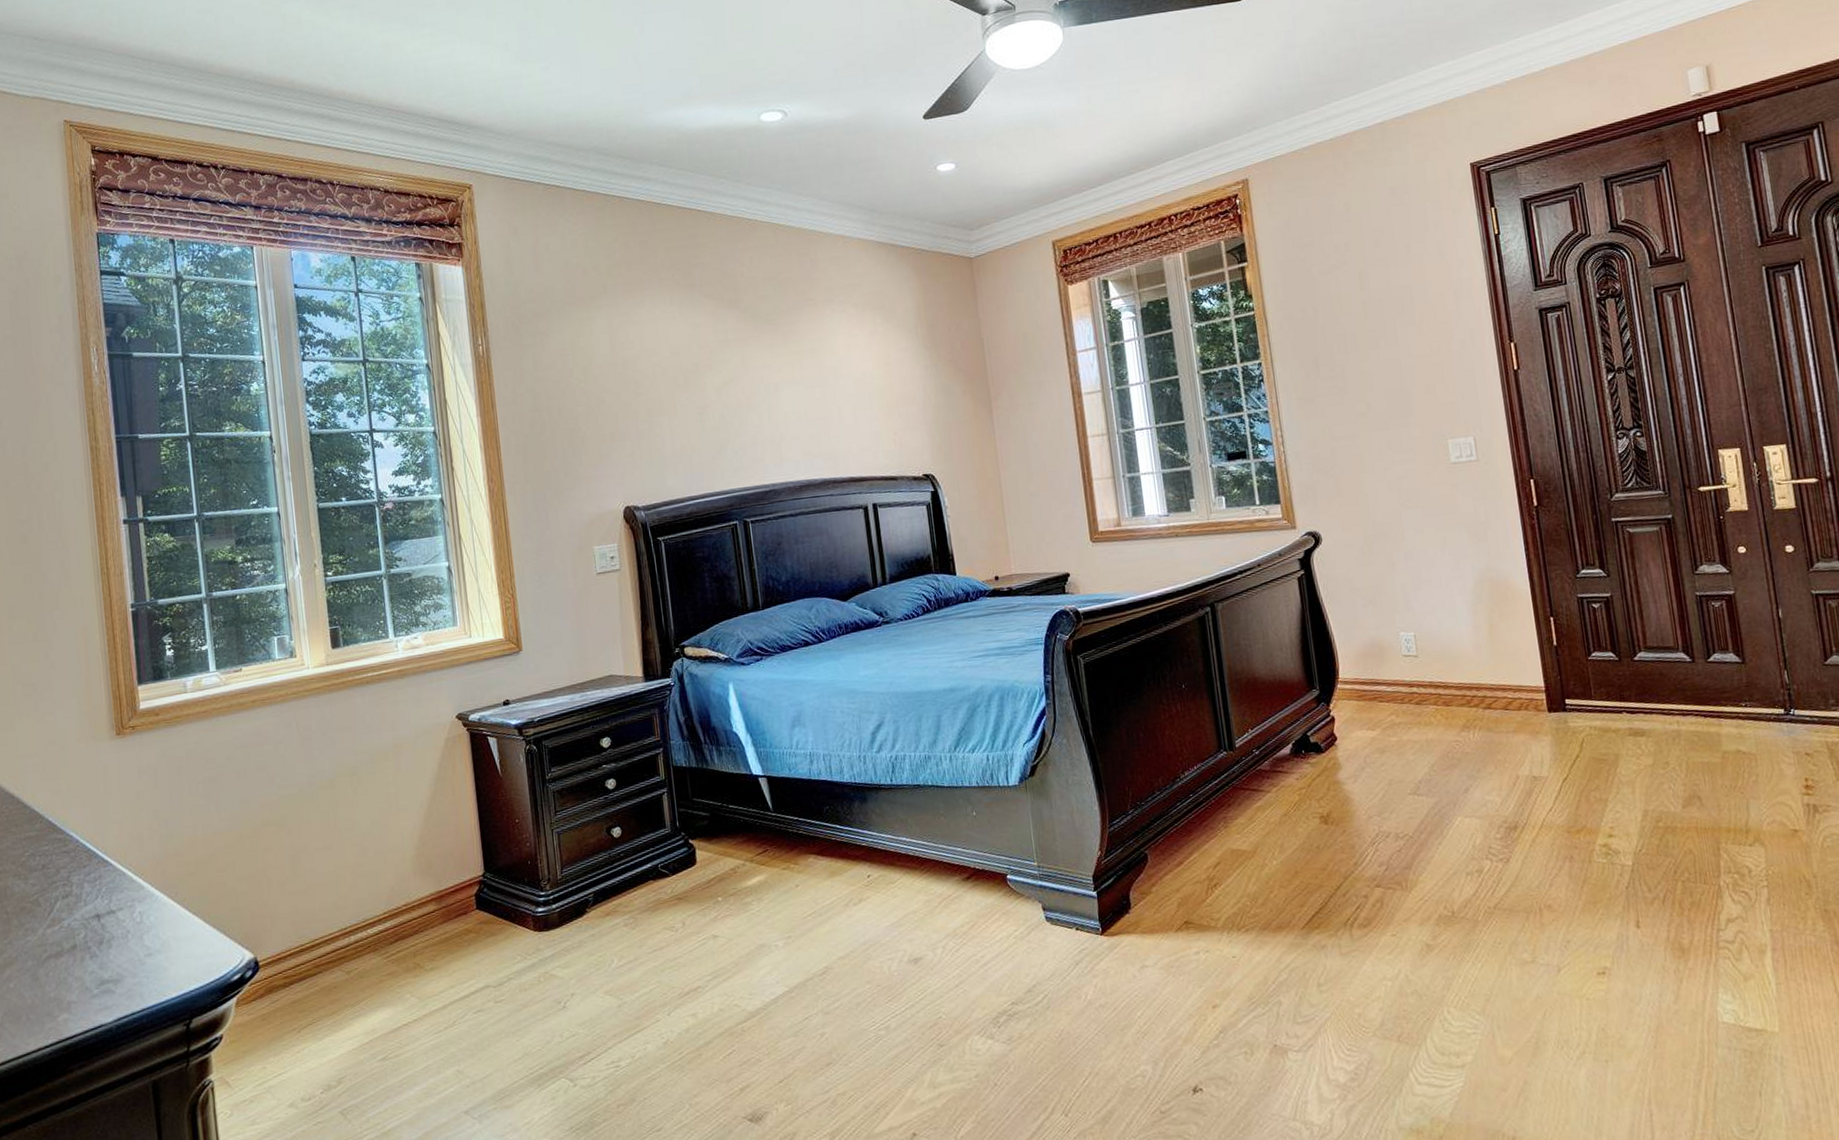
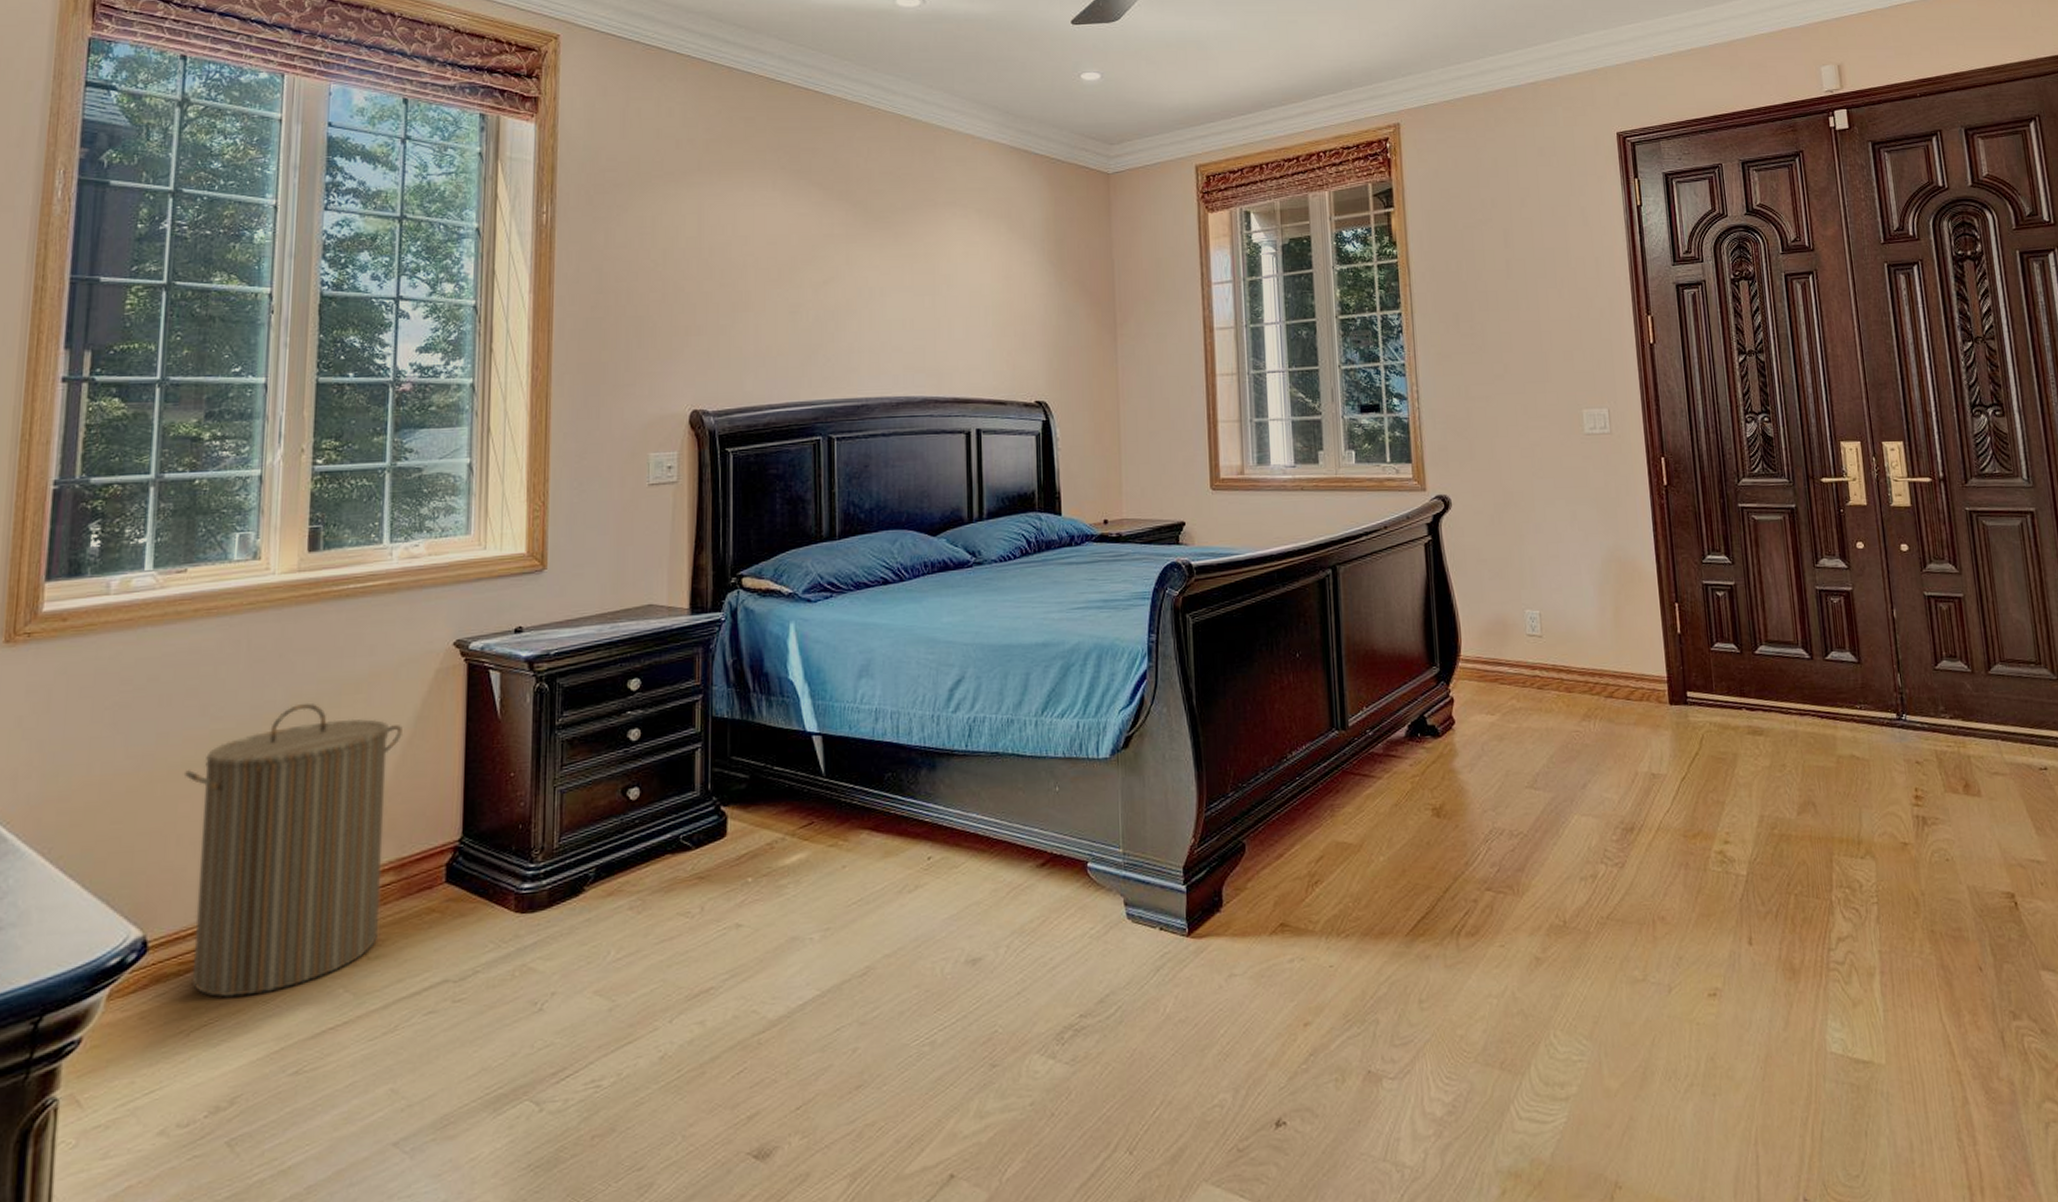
laundry hamper: none [264,770,431,1003] -> present [183,702,404,998]

